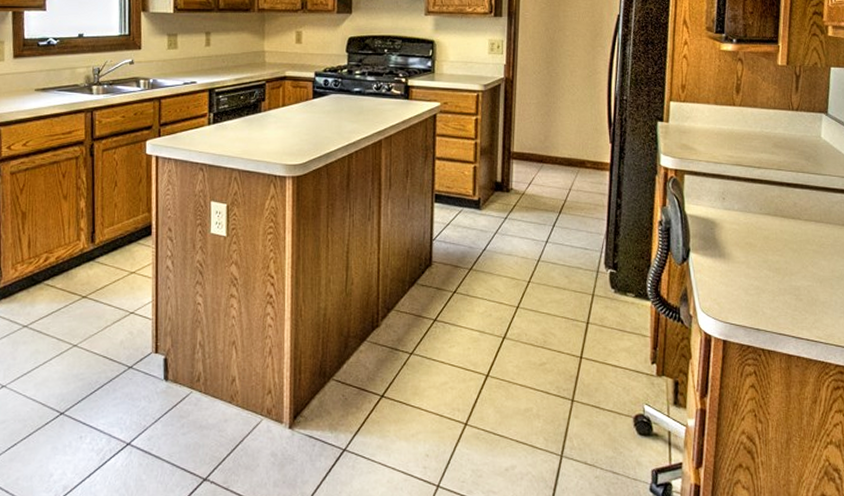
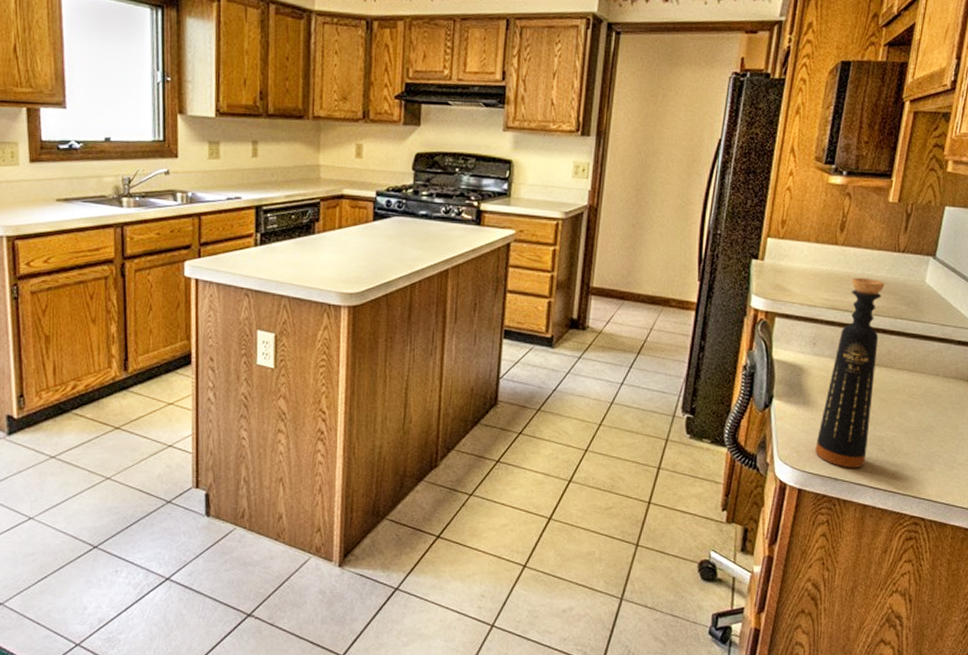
bottle: none [735,135,785,319] -> present [815,277,885,469]

